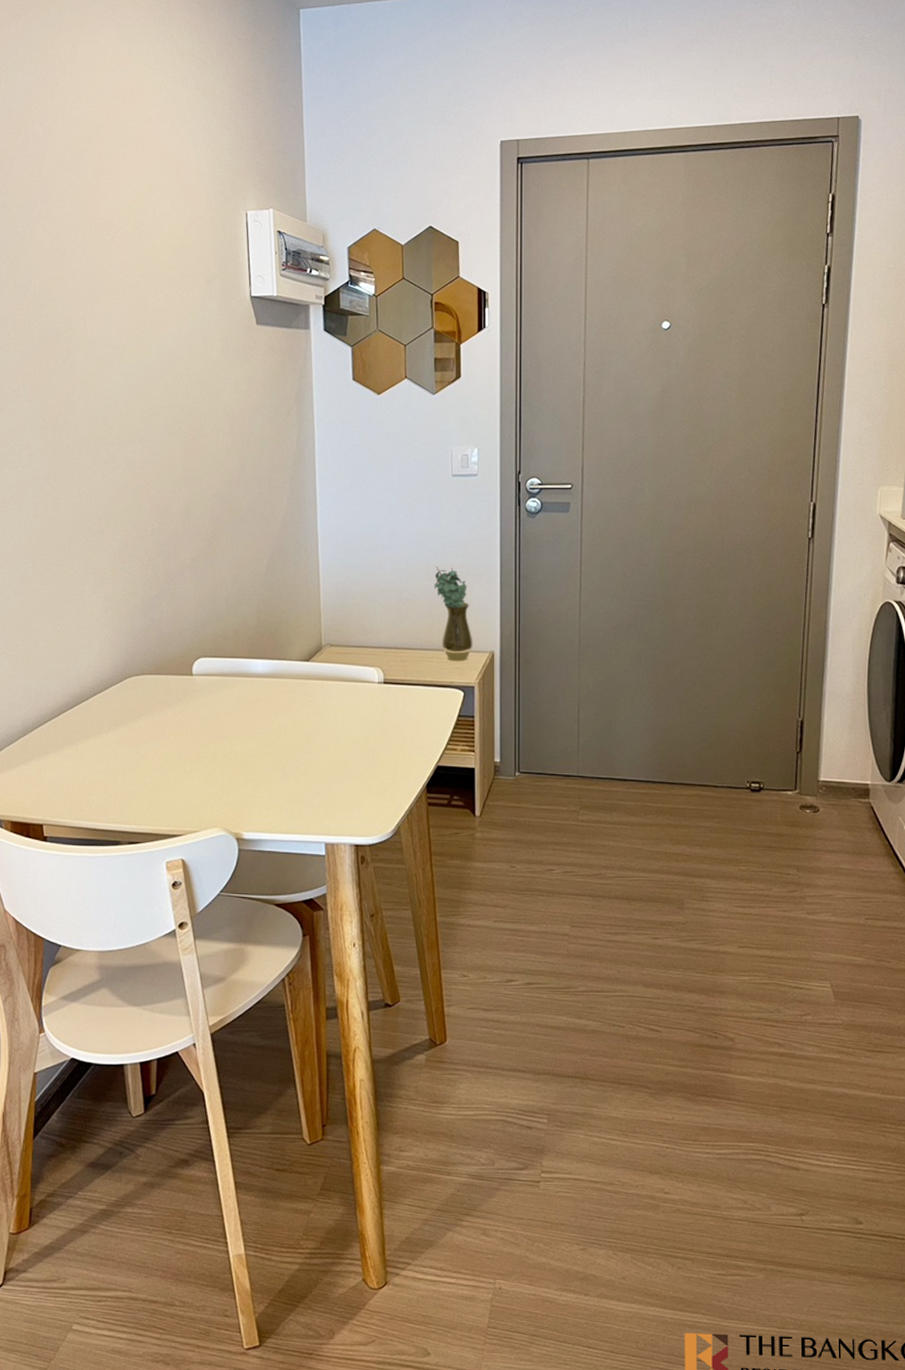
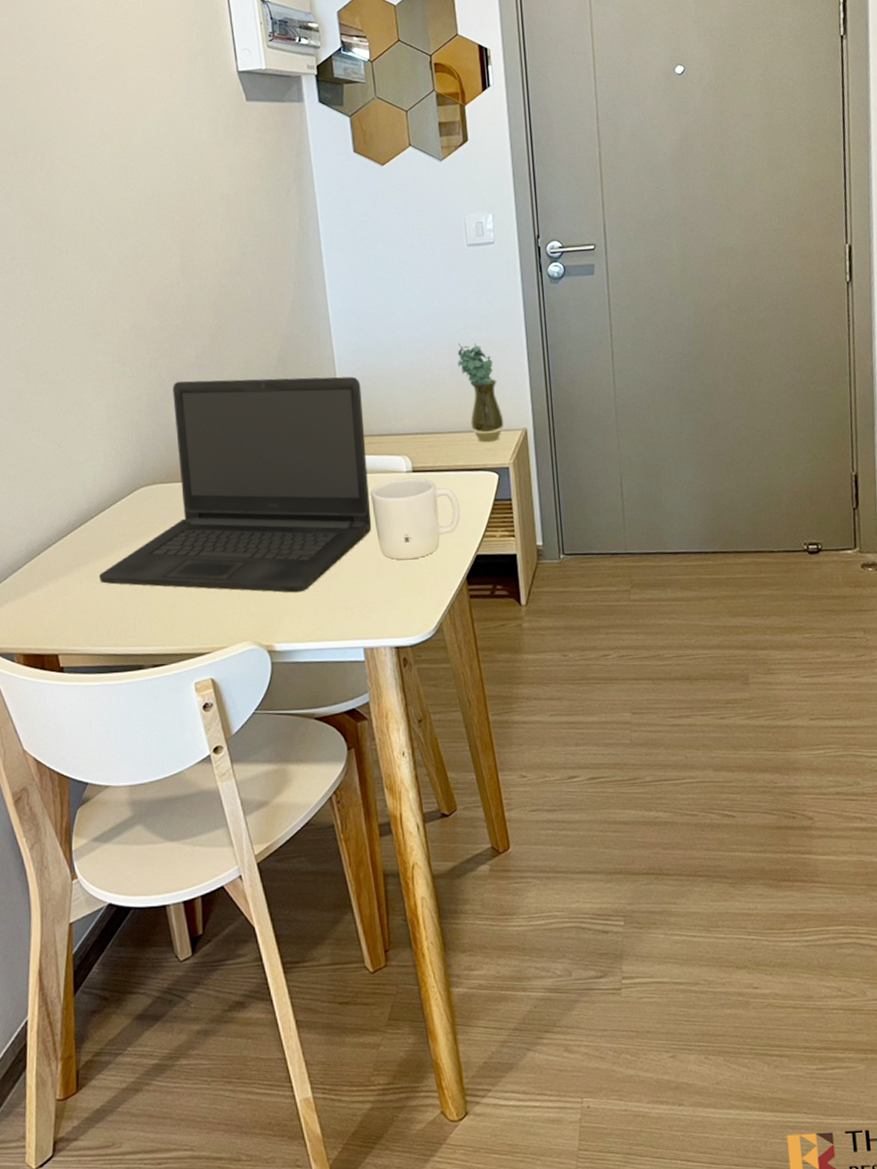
laptop: none [85,581,342,787] -> present [98,376,372,593]
mug: none [343,688,426,765] -> present [371,477,461,560]

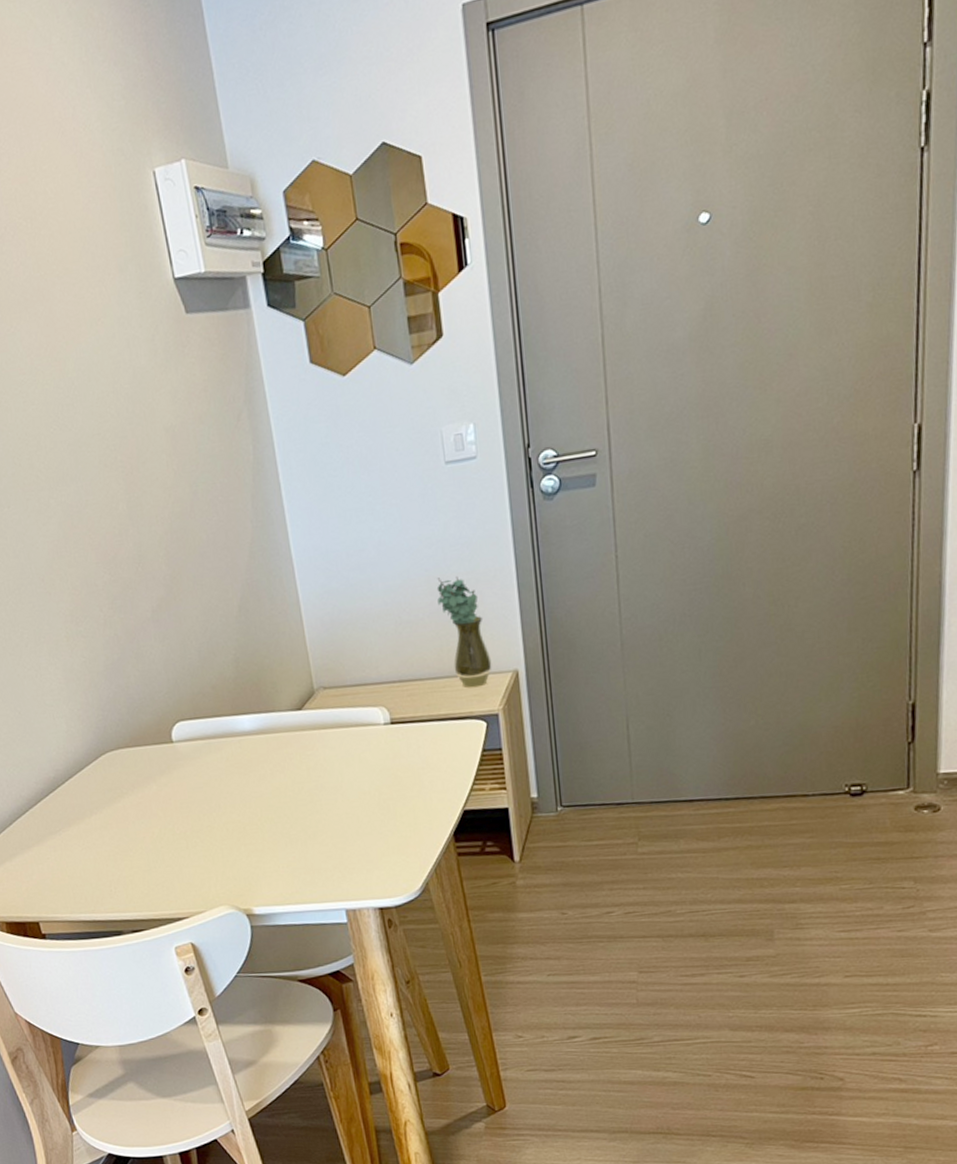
laptop: present [98,376,372,593] -> none [71,622,349,856]
mug: present [371,477,461,560] -> none [346,729,446,818]

